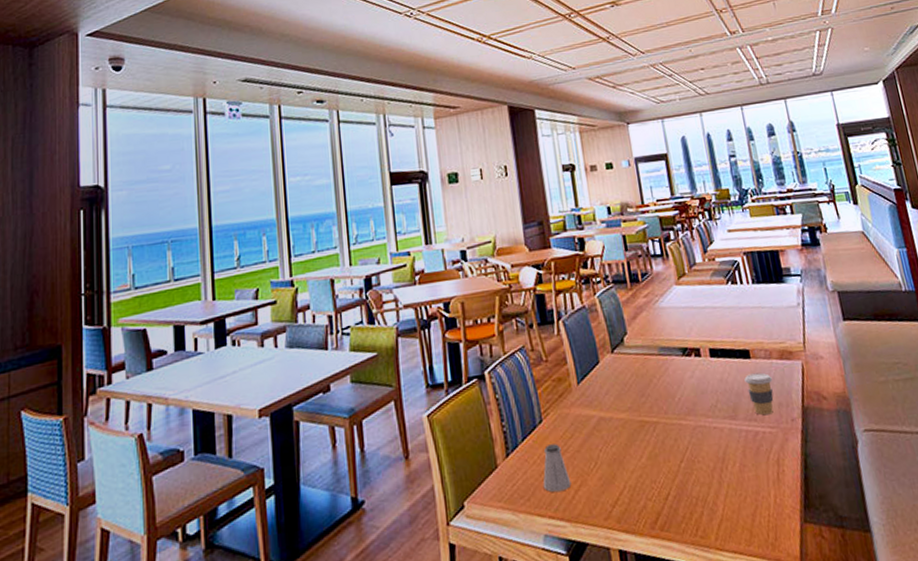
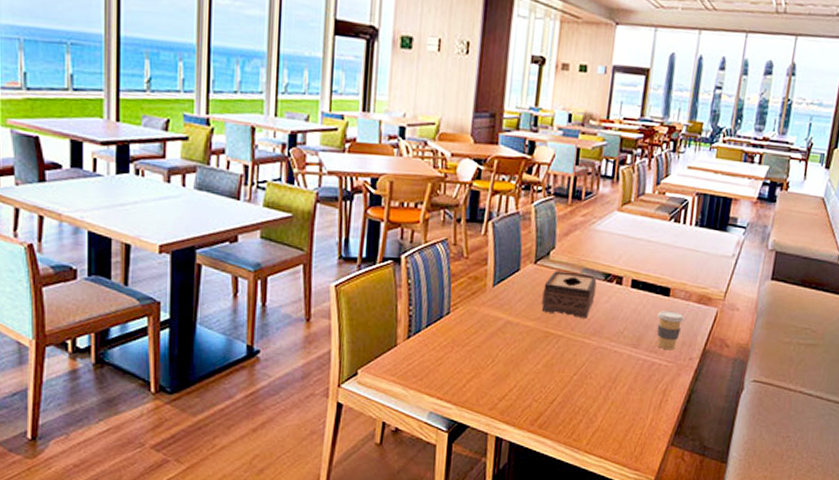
saltshaker: present [543,444,572,493] -> none [437,335,466,379]
tissue box: none [626,352,679,401] -> present [541,271,597,318]

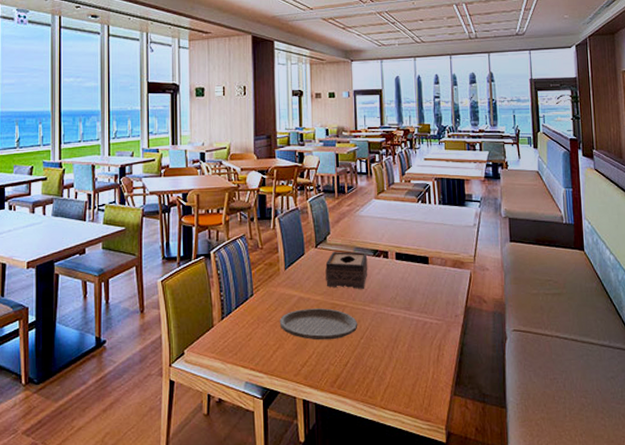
plate: none [478,335,574,374] -> present [279,308,358,341]
coffee cup: present [656,310,685,350] -> none [421,276,445,310]

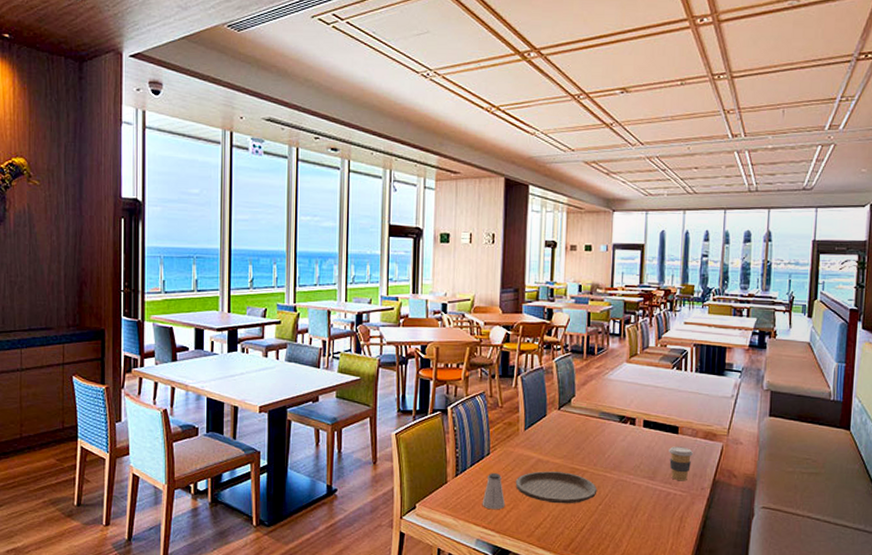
saltshaker: none [248,314,271,351] -> present [482,473,506,510]
tissue box: present [325,252,368,289] -> none [567,415,613,455]
coffee cup: none [421,276,445,310] -> present [669,446,694,481]

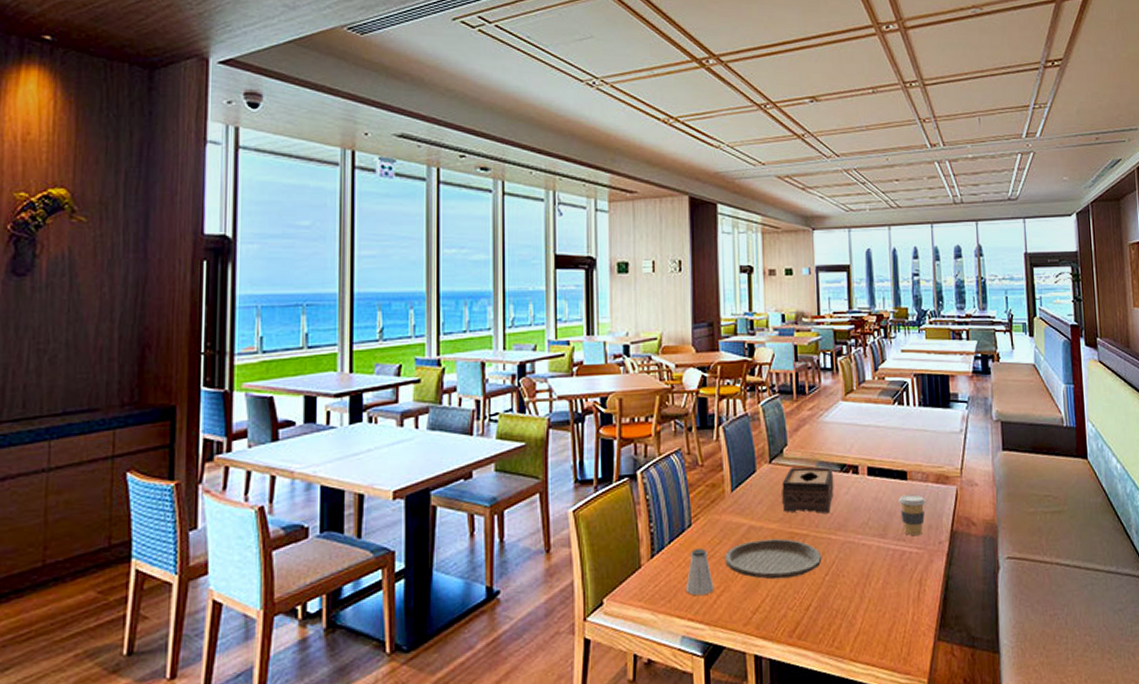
tissue box: none [567,415,613,455] -> present [782,467,834,514]

